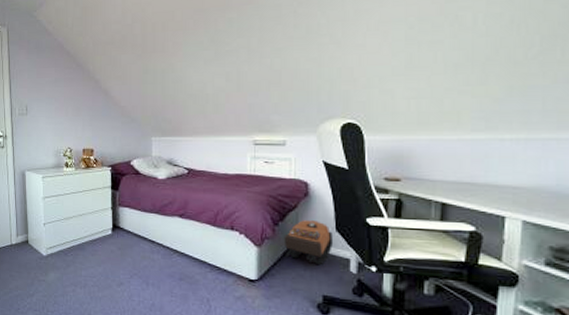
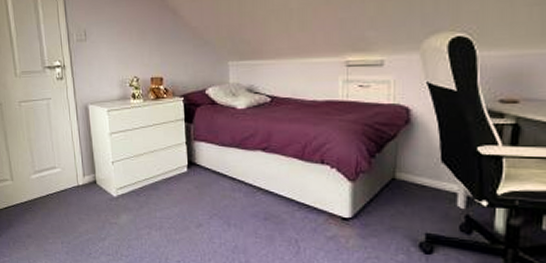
backpack: present [284,220,333,266] -> none [381,151,438,201]

